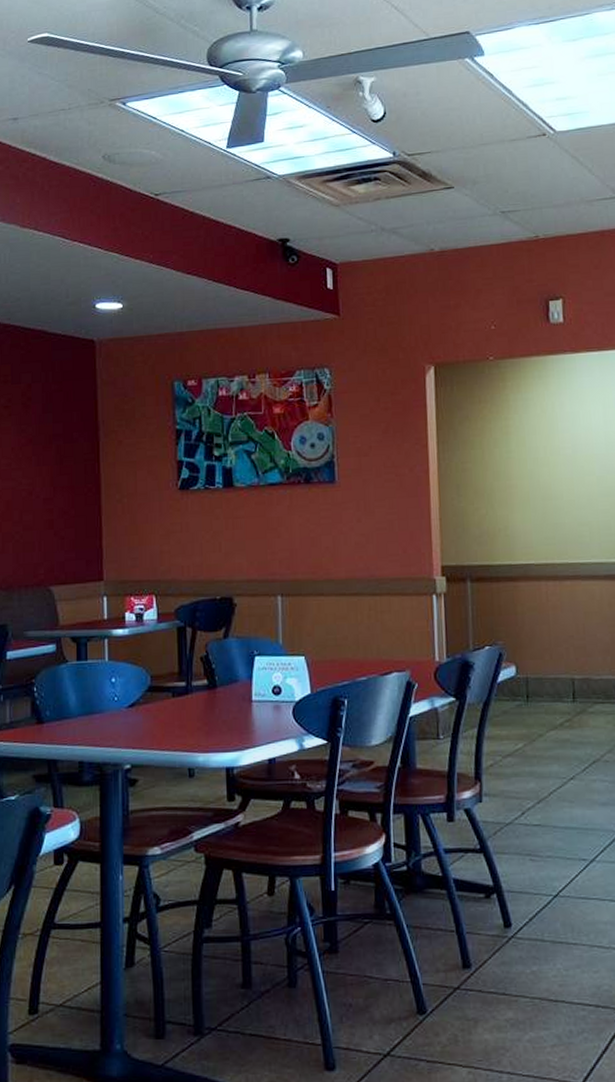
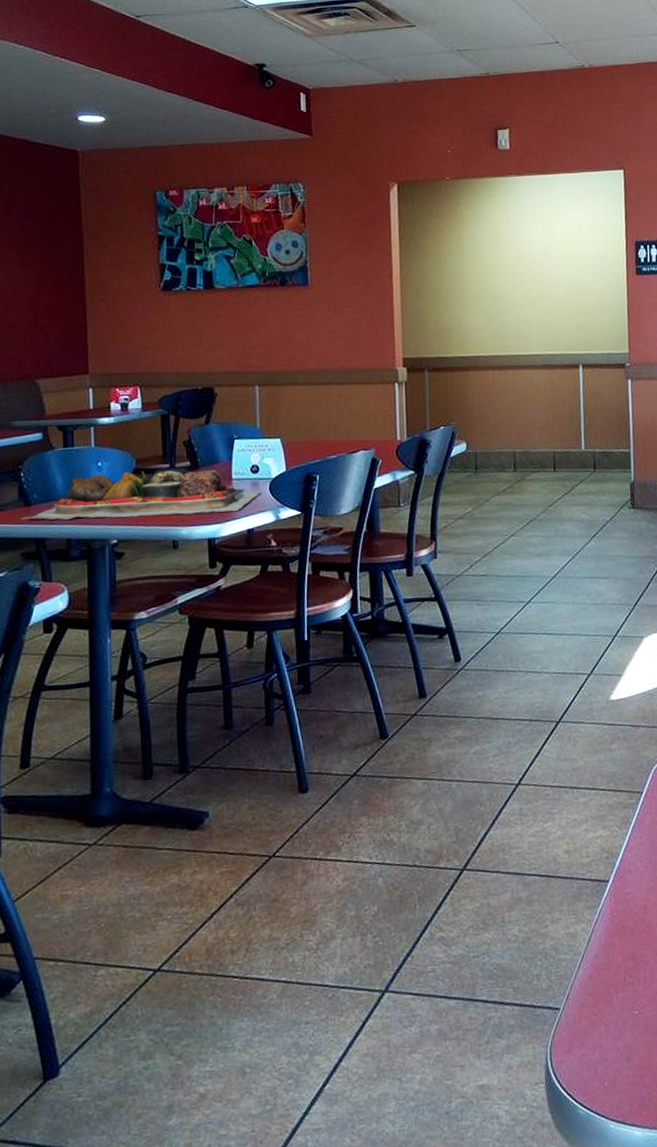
food tray: none [34,687,282,741] -> present [21,468,260,521]

